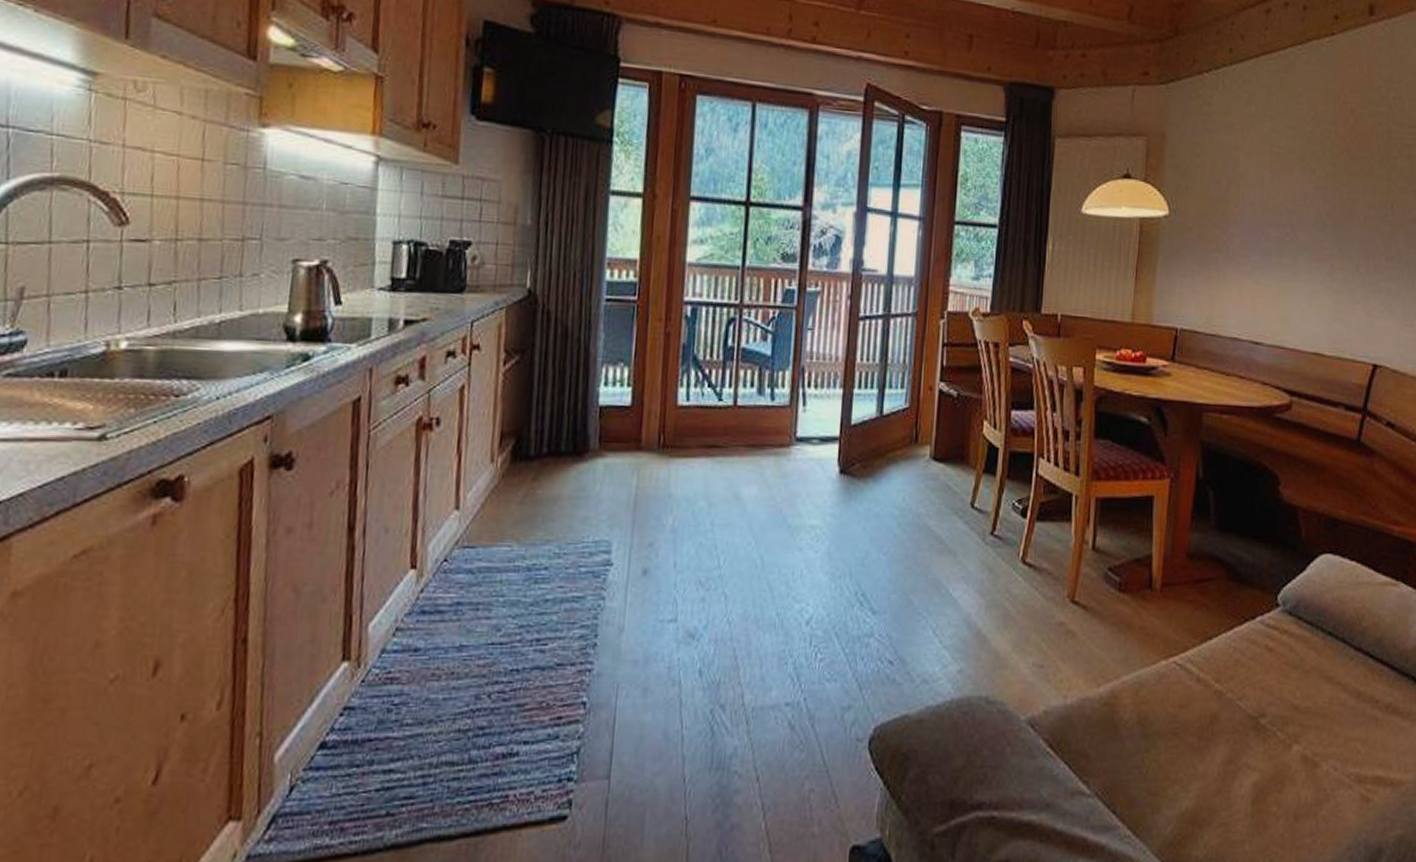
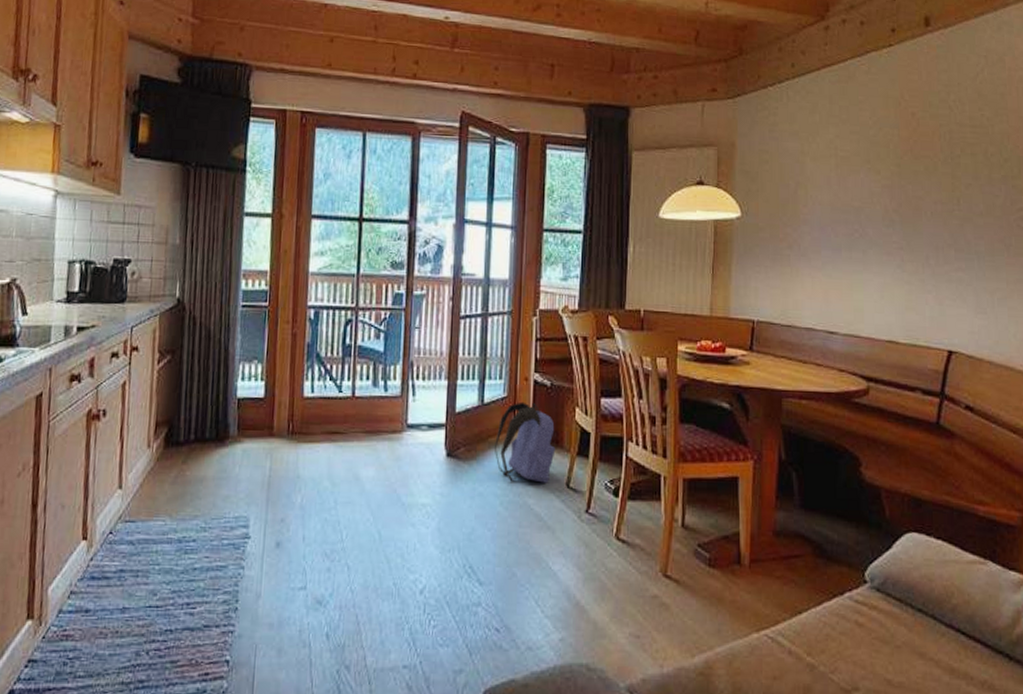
backpack: none [892,413,960,503] -> present [493,401,556,483]

